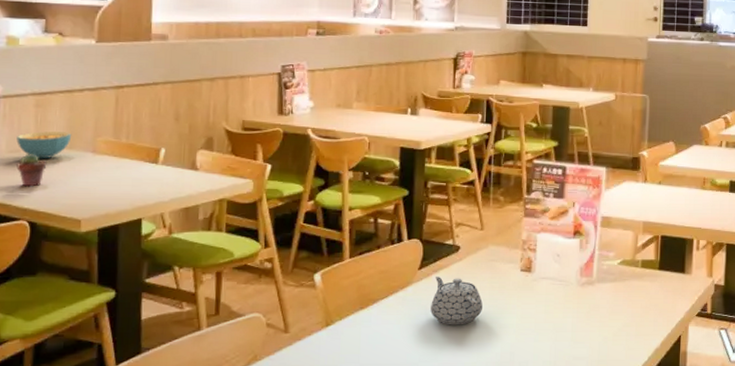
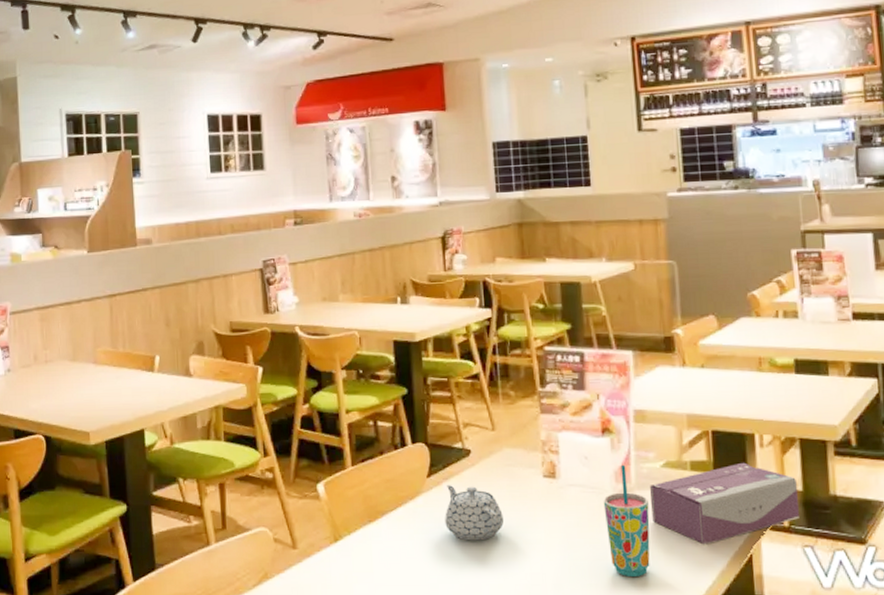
cereal bowl: present [16,131,72,159] -> none [27,344,74,373]
potted succulent: present [16,153,47,187] -> none [29,367,55,401]
cup: none [568,261,605,355] -> present [603,464,650,578]
tissue box: none [607,262,720,328] -> present [650,462,799,545]

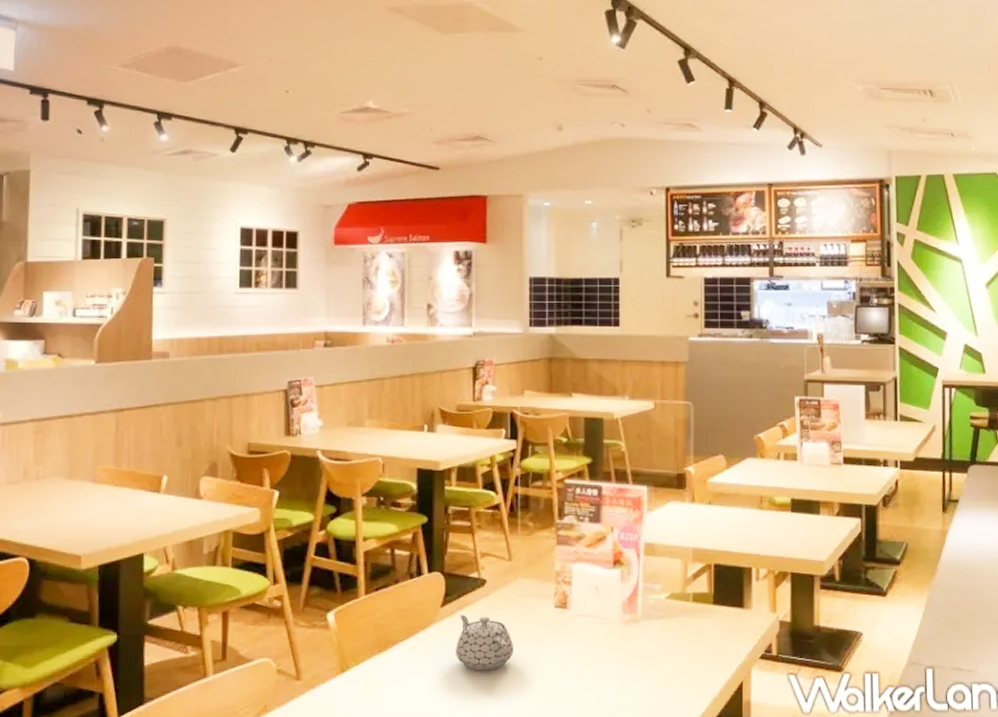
cup: present [603,464,650,578] -> none [610,595,652,706]
tissue box: present [650,462,799,545] -> none [655,594,786,673]

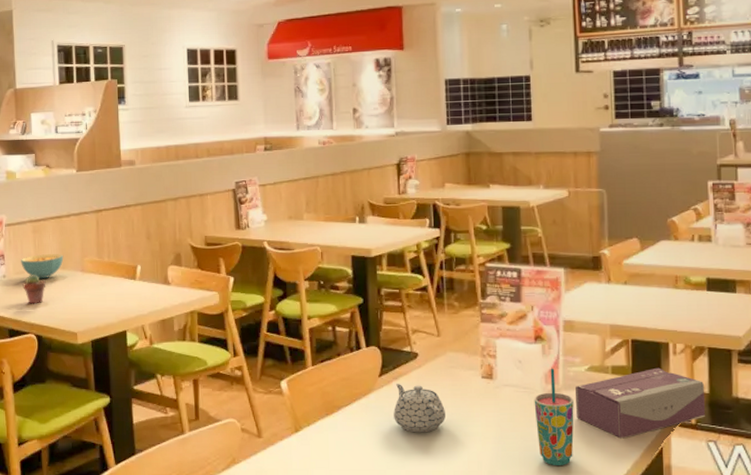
potted succulent: none [15,484,46,521] -> present [23,274,46,304]
cereal bowl: none [16,460,72,491] -> present [21,254,64,279]
cup: none [610,595,652,706] -> present [534,368,574,466]
tissue box: none [655,594,786,673] -> present [575,367,705,439]

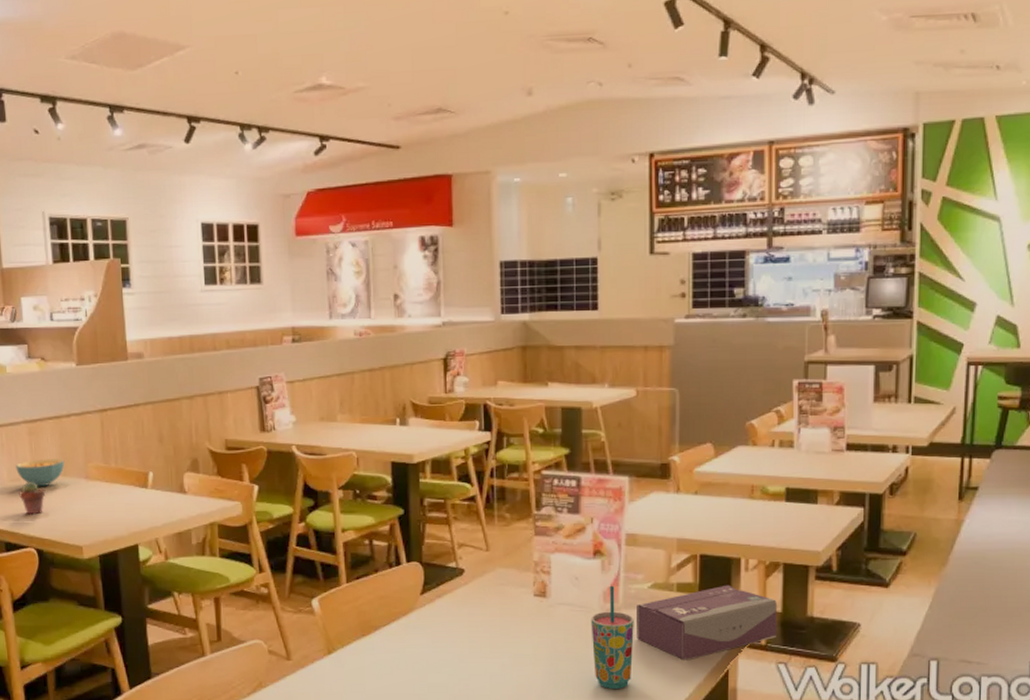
teapot: present [394,384,445,433] -> none [436,602,493,655]

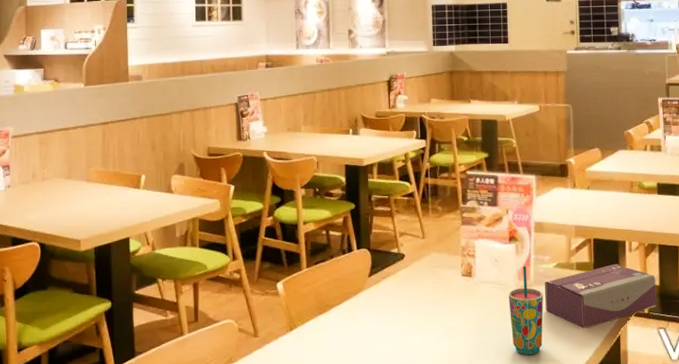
cereal bowl: present [16,459,65,487] -> none [26,164,69,189]
potted succulent: present [19,481,46,515] -> none [27,184,51,213]

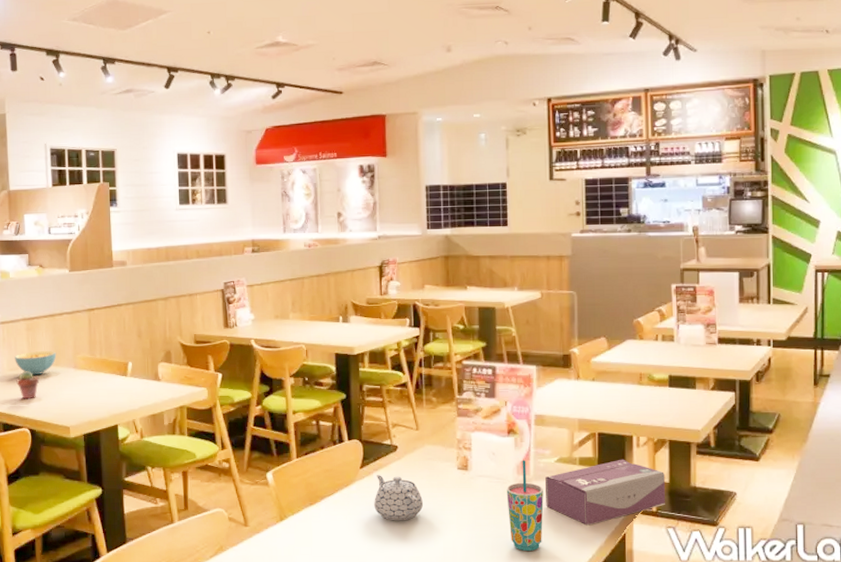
cereal bowl: none [26,164,69,189] -> present [15,351,57,375]
potted succulent: none [27,184,51,213] -> present [16,370,40,399]
teapot: none [382,283,429,328] -> present [374,475,423,521]

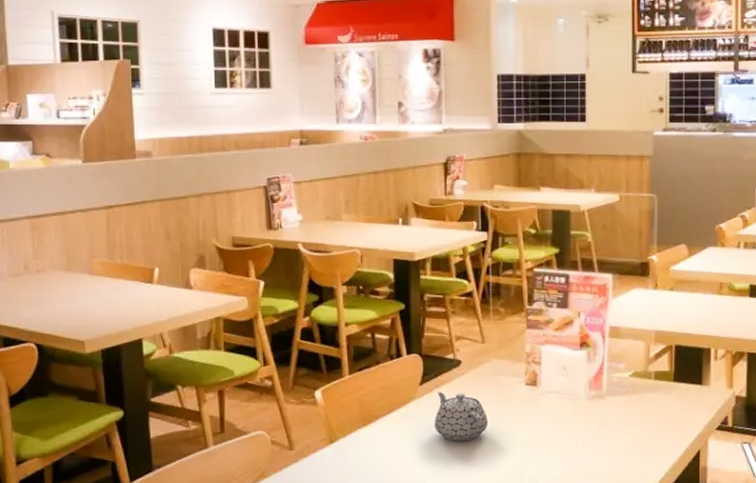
cereal bowl: present [15,351,57,375] -> none [17,254,68,282]
potted succulent: present [16,370,40,399] -> none [19,276,48,310]
cup: present [506,459,544,552] -> none [577,374,616,471]
tissue box: present [545,459,665,526] -> none [619,372,742,443]

